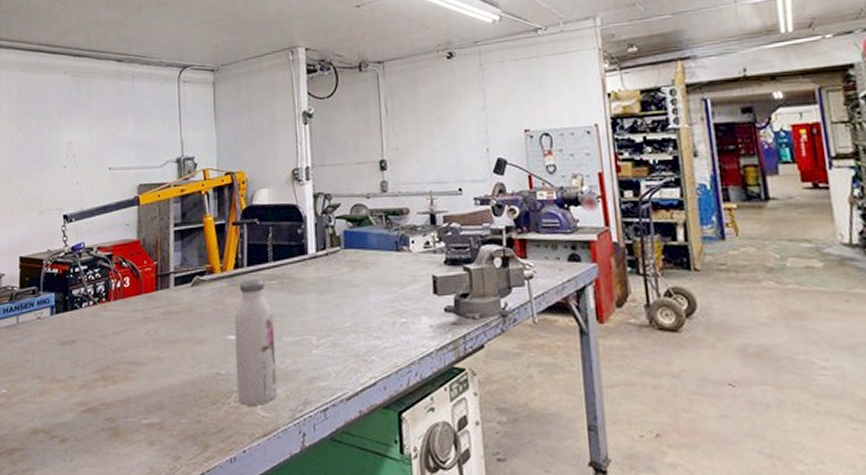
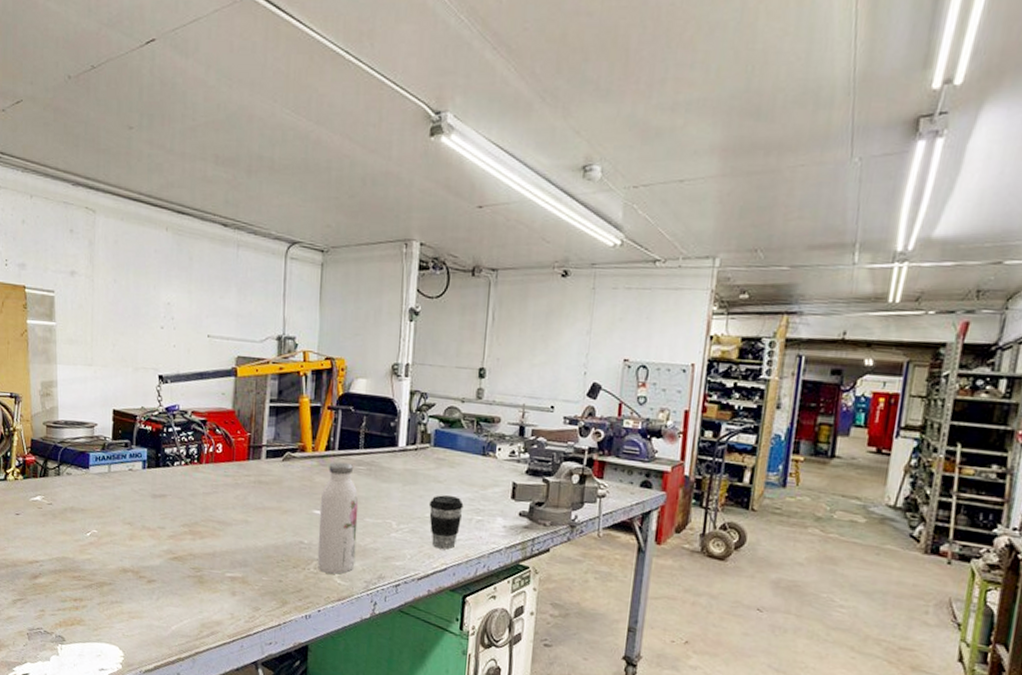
coffee cup: none [347,300,385,361] -> present [429,495,464,549]

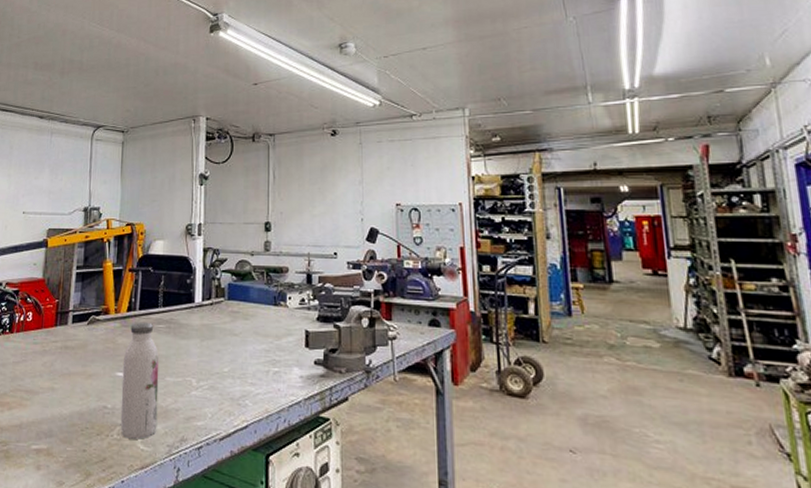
coffee cup: present [429,495,464,549] -> none [226,348,260,405]

